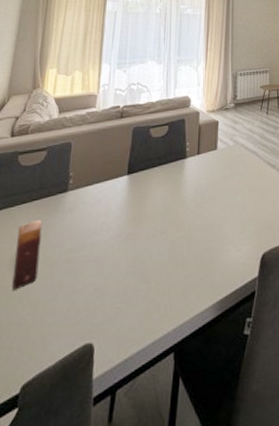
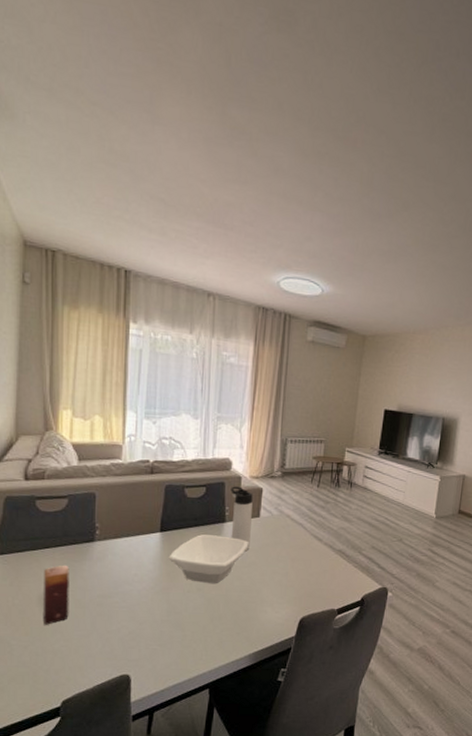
bowl: none [135,172,208,225] -> present [168,534,249,583]
thermos bottle: none [190,121,210,186] -> present [231,486,253,552]

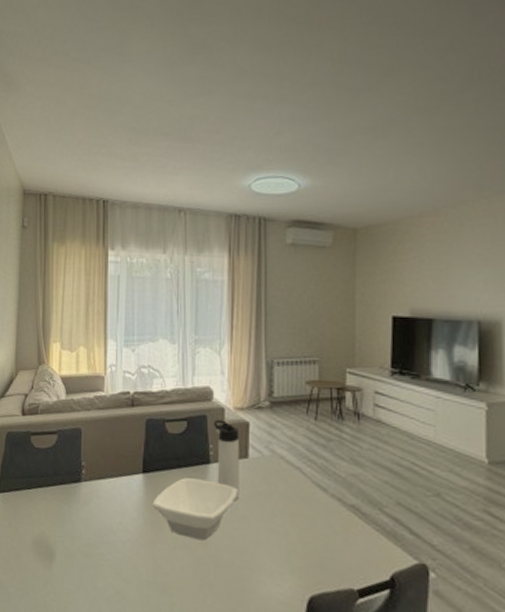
candle: present [42,566,69,625] -> none [36,507,59,574]

